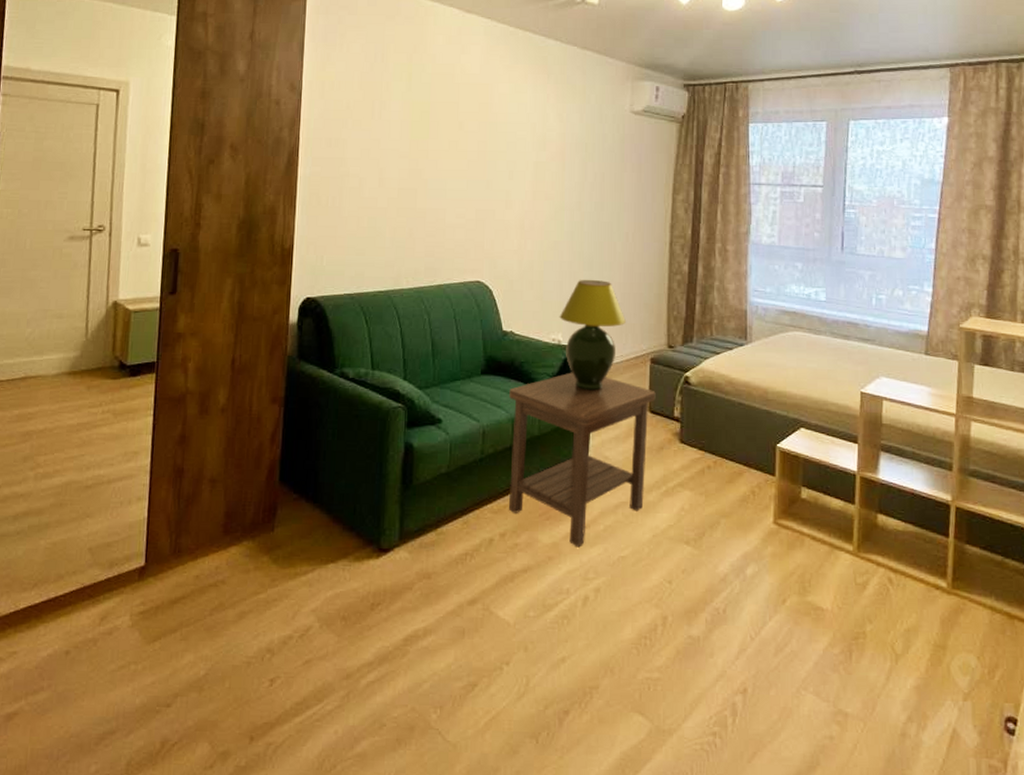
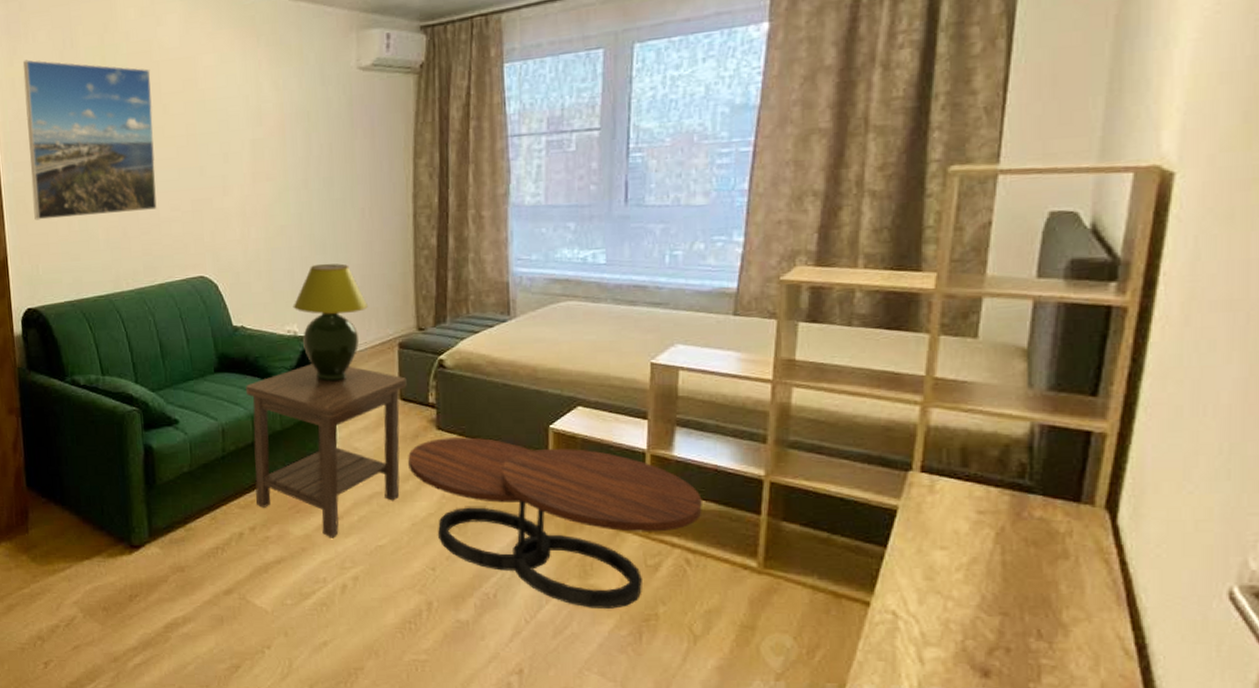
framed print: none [326,66,451,216] -> present [23,59,157,220]
coffee table: none [653,451,902,626] -> present [408,437,702,609]

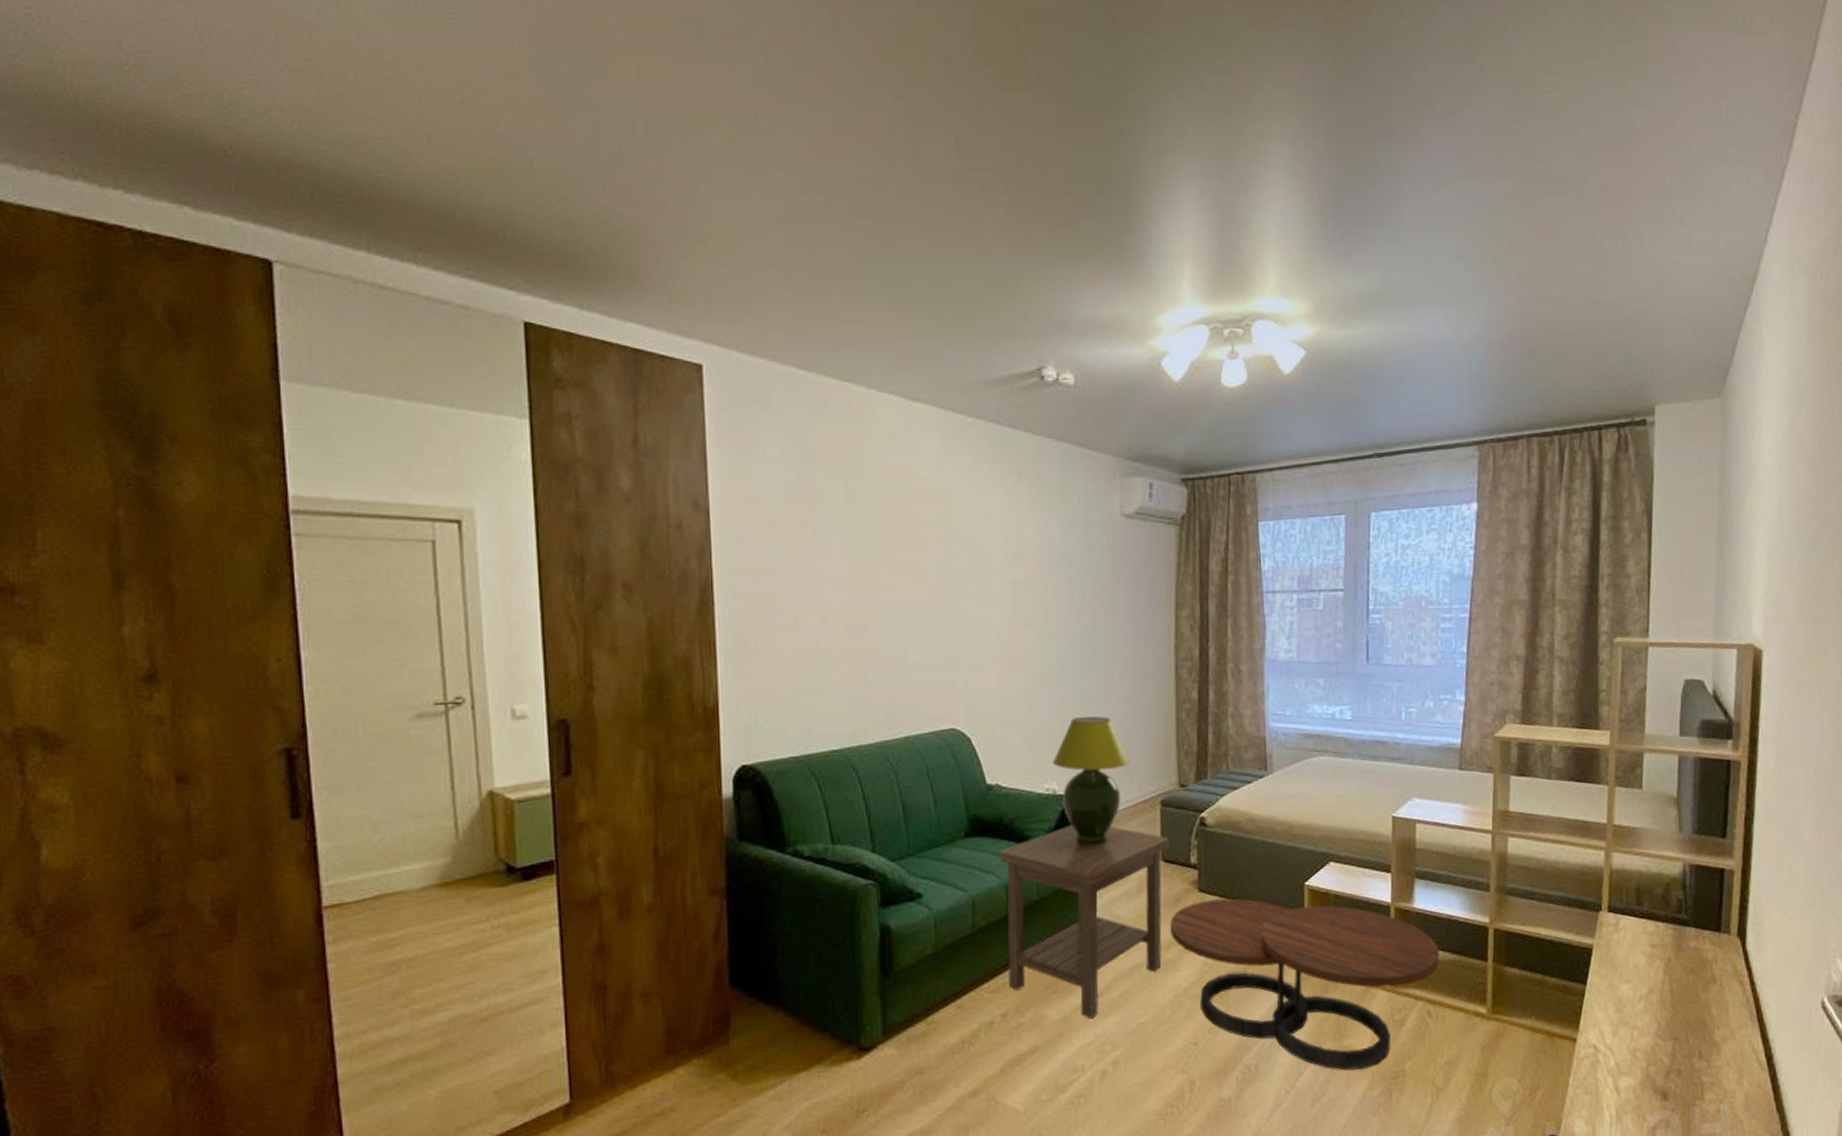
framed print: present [23,59,157,220] -> none [749,476,904,661]

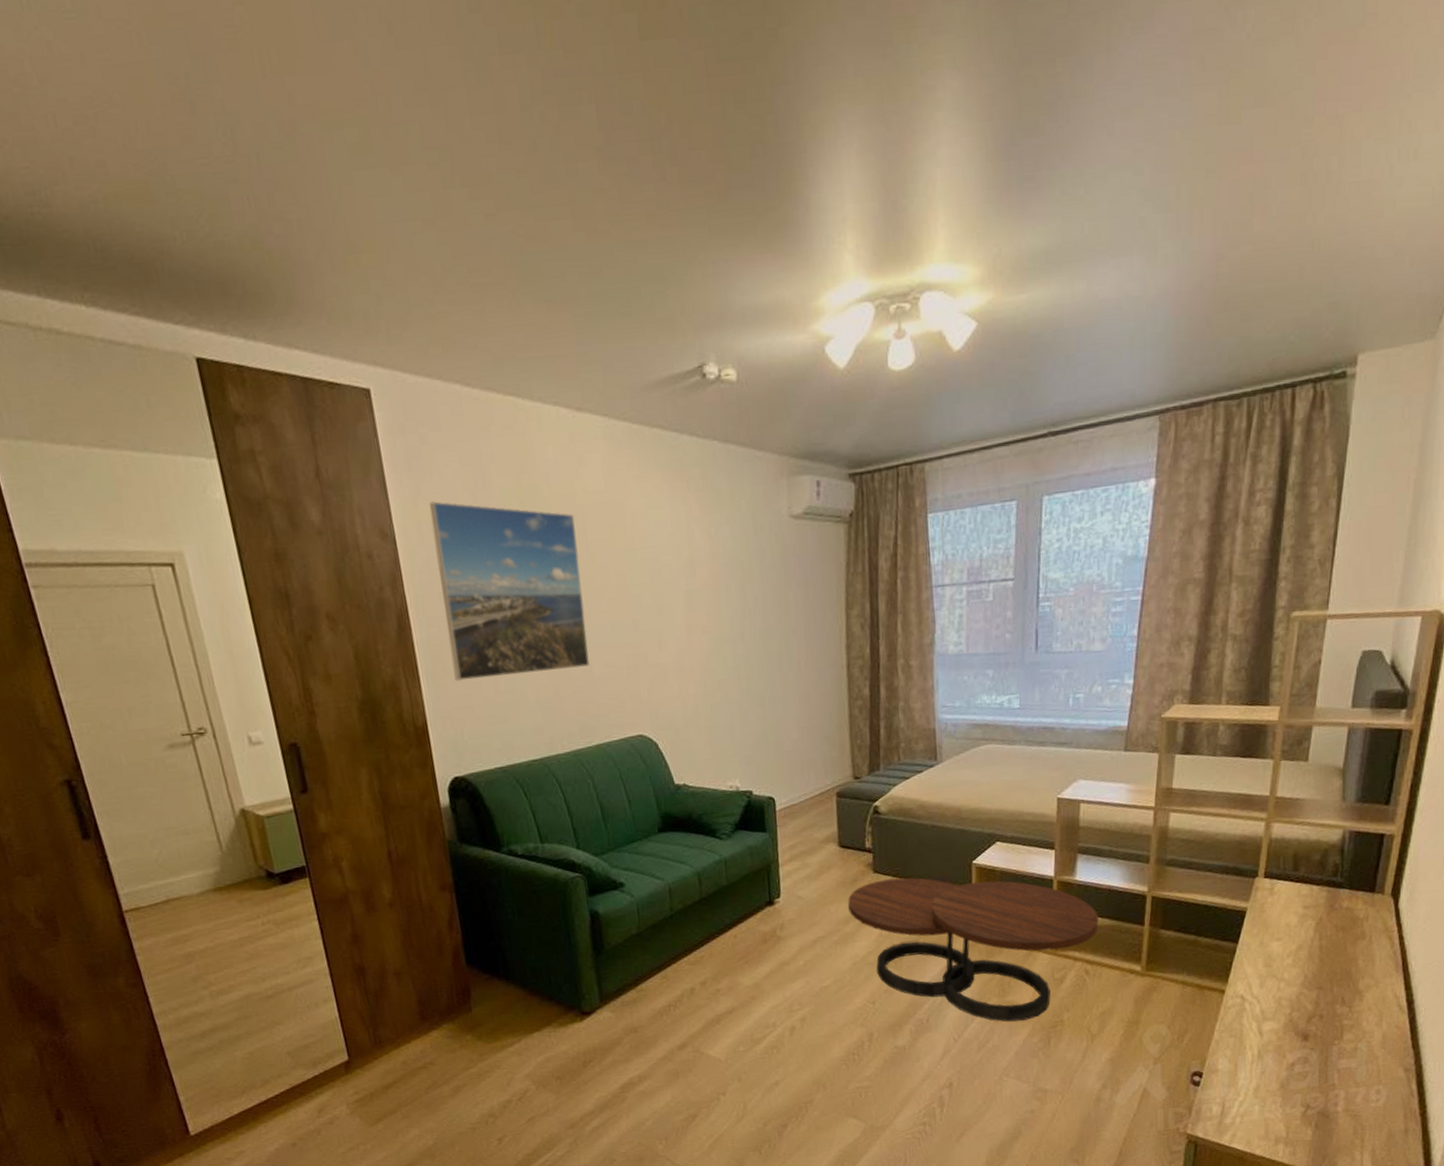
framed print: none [749,476,904,661] -> present [429,501,590,681]
side table: present [1000,824,1169,1018] -> none [691,817,845,984]
table lamp: present [1052,716,1130,844] -> none [734,716,807,834]

